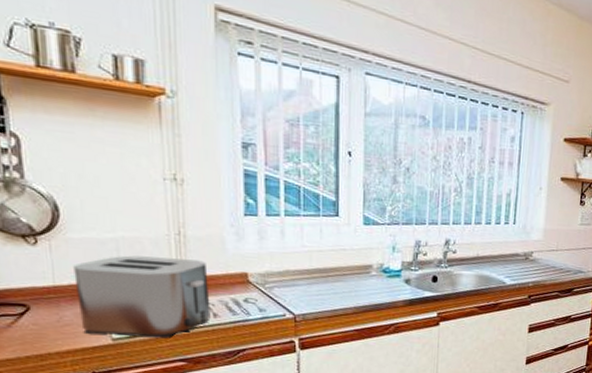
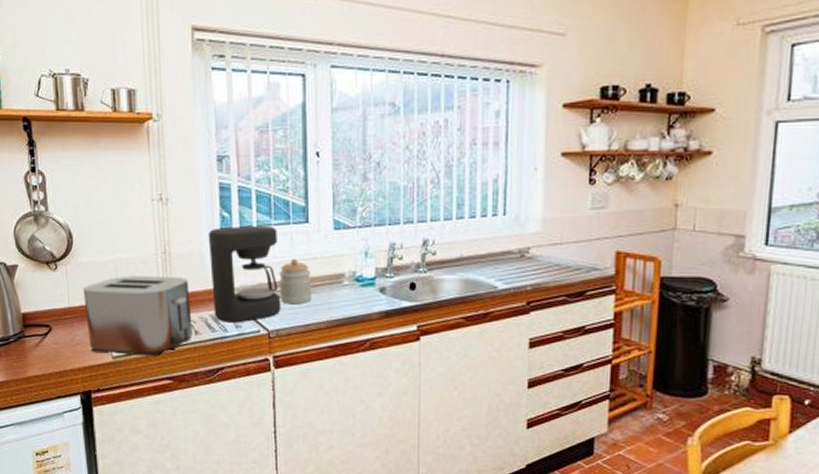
coffee maker: none [230,213,308,307] -> present [208,225,281,323]
jar: none [307,248,340,291] -> present [279,258,312,305]

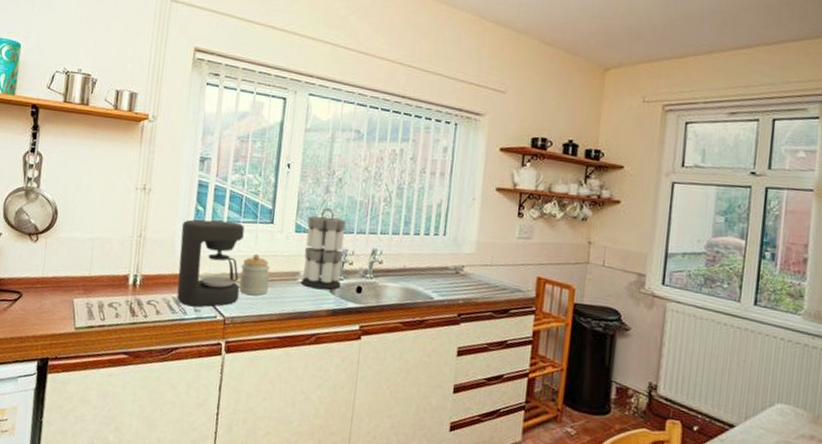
toaster: present [83,276,193,356] -> none [55,253,158,331]
spice rack: none [346,198,392,291] -> present [300,208,346,290]

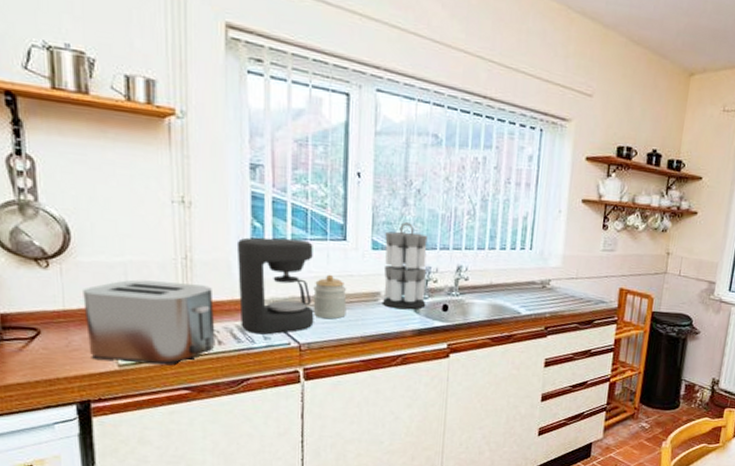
toaster: none [55,253,158,331] -> present [83,279,215,366]

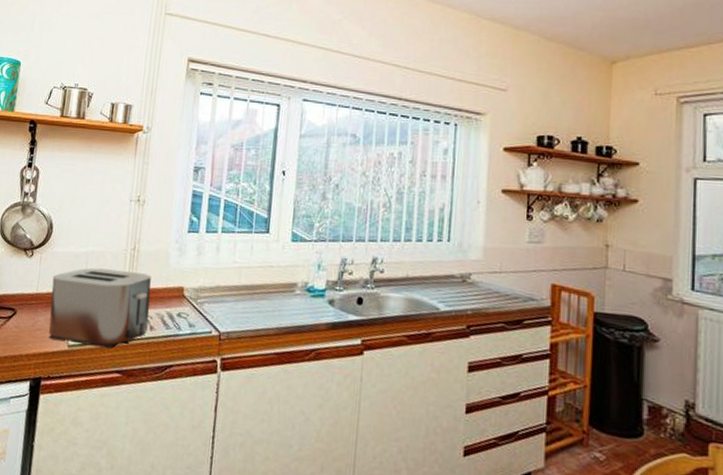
coffee maker: present [236,237,314,335] -> none [171,230,240,322]
jar: present [313,274,347,319] -> none [234,264,267,309]
spice rack: present [382,222,428,310] -> none [298,215,344,302]

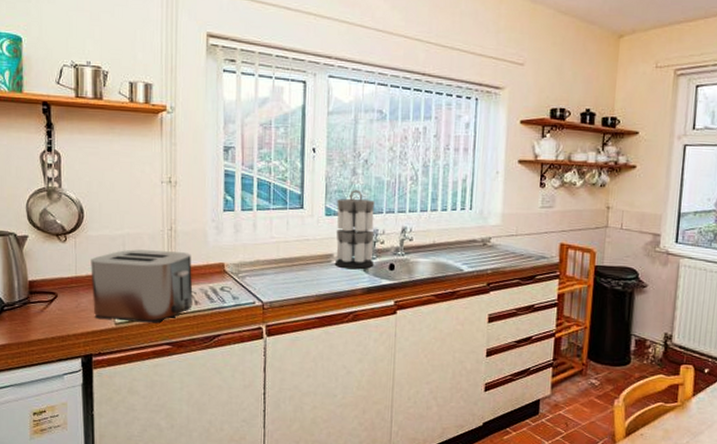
spice rack: none [298,215,344,302] -> present [334,190,375,270]

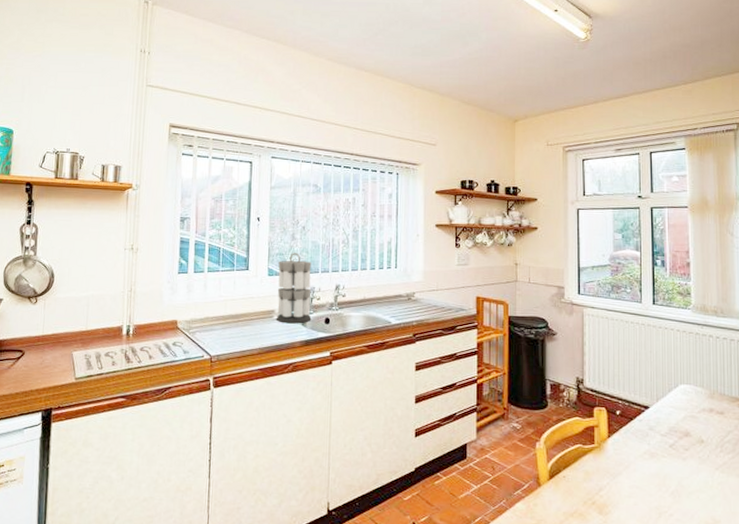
toaster: present [91,249,193,324] -> none [56,309,148,378]

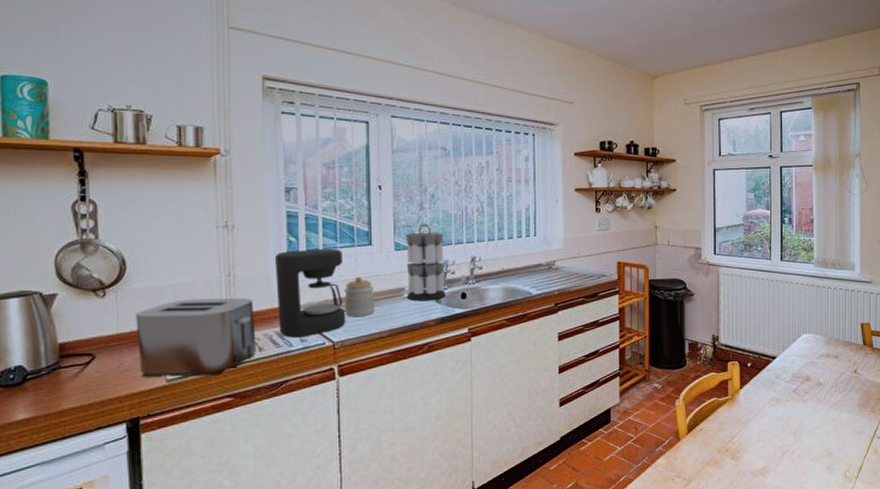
toaster: none [56,309,148,378] -> present [136,298,256,377]
coffee maker: none [167,271,224,349] -> present [274,248,346,338]
jar: none [222,297,249,335] -> present [344,276,375,317]

